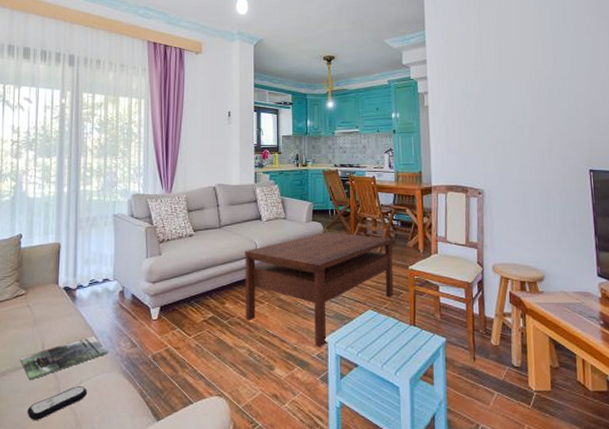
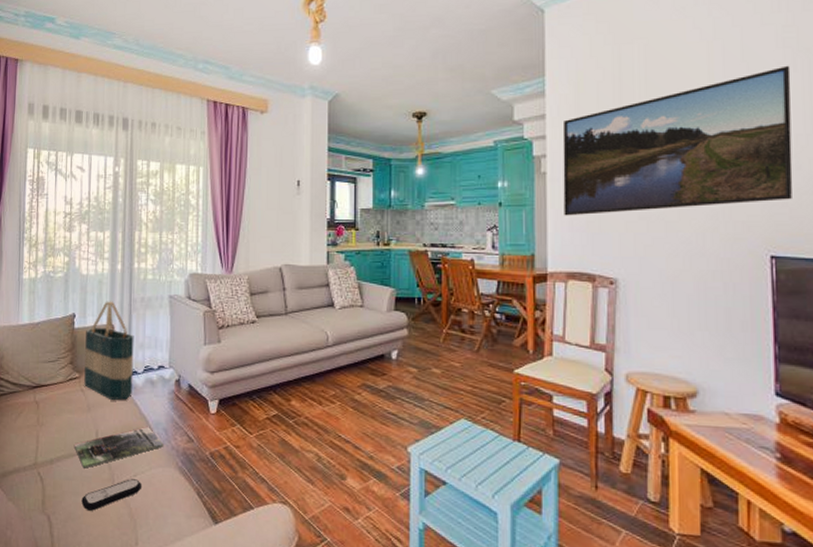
tote bag: none [30,221,80,313] -> present [84,301,134,400]
coffee table: present [245,231,394,347] -> none [313,323,494,459]
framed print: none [439,28,602,141] -> present [562,65,793,216]

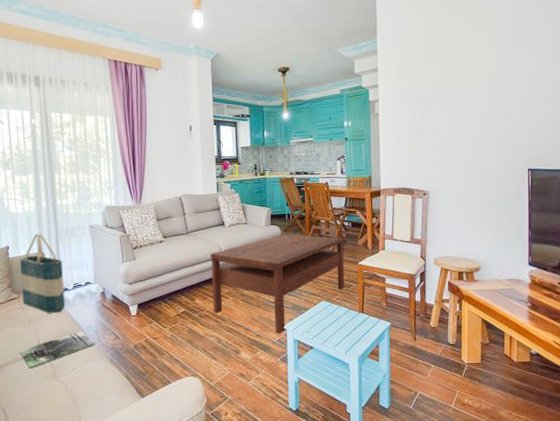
remote control: present [81,479,141,511] -> none [30,372,80,400]
coffee table: none [313,323,494,459] -> present [211,233,345,334]
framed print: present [562,65,793,216] -> none [390,29,544,147]

